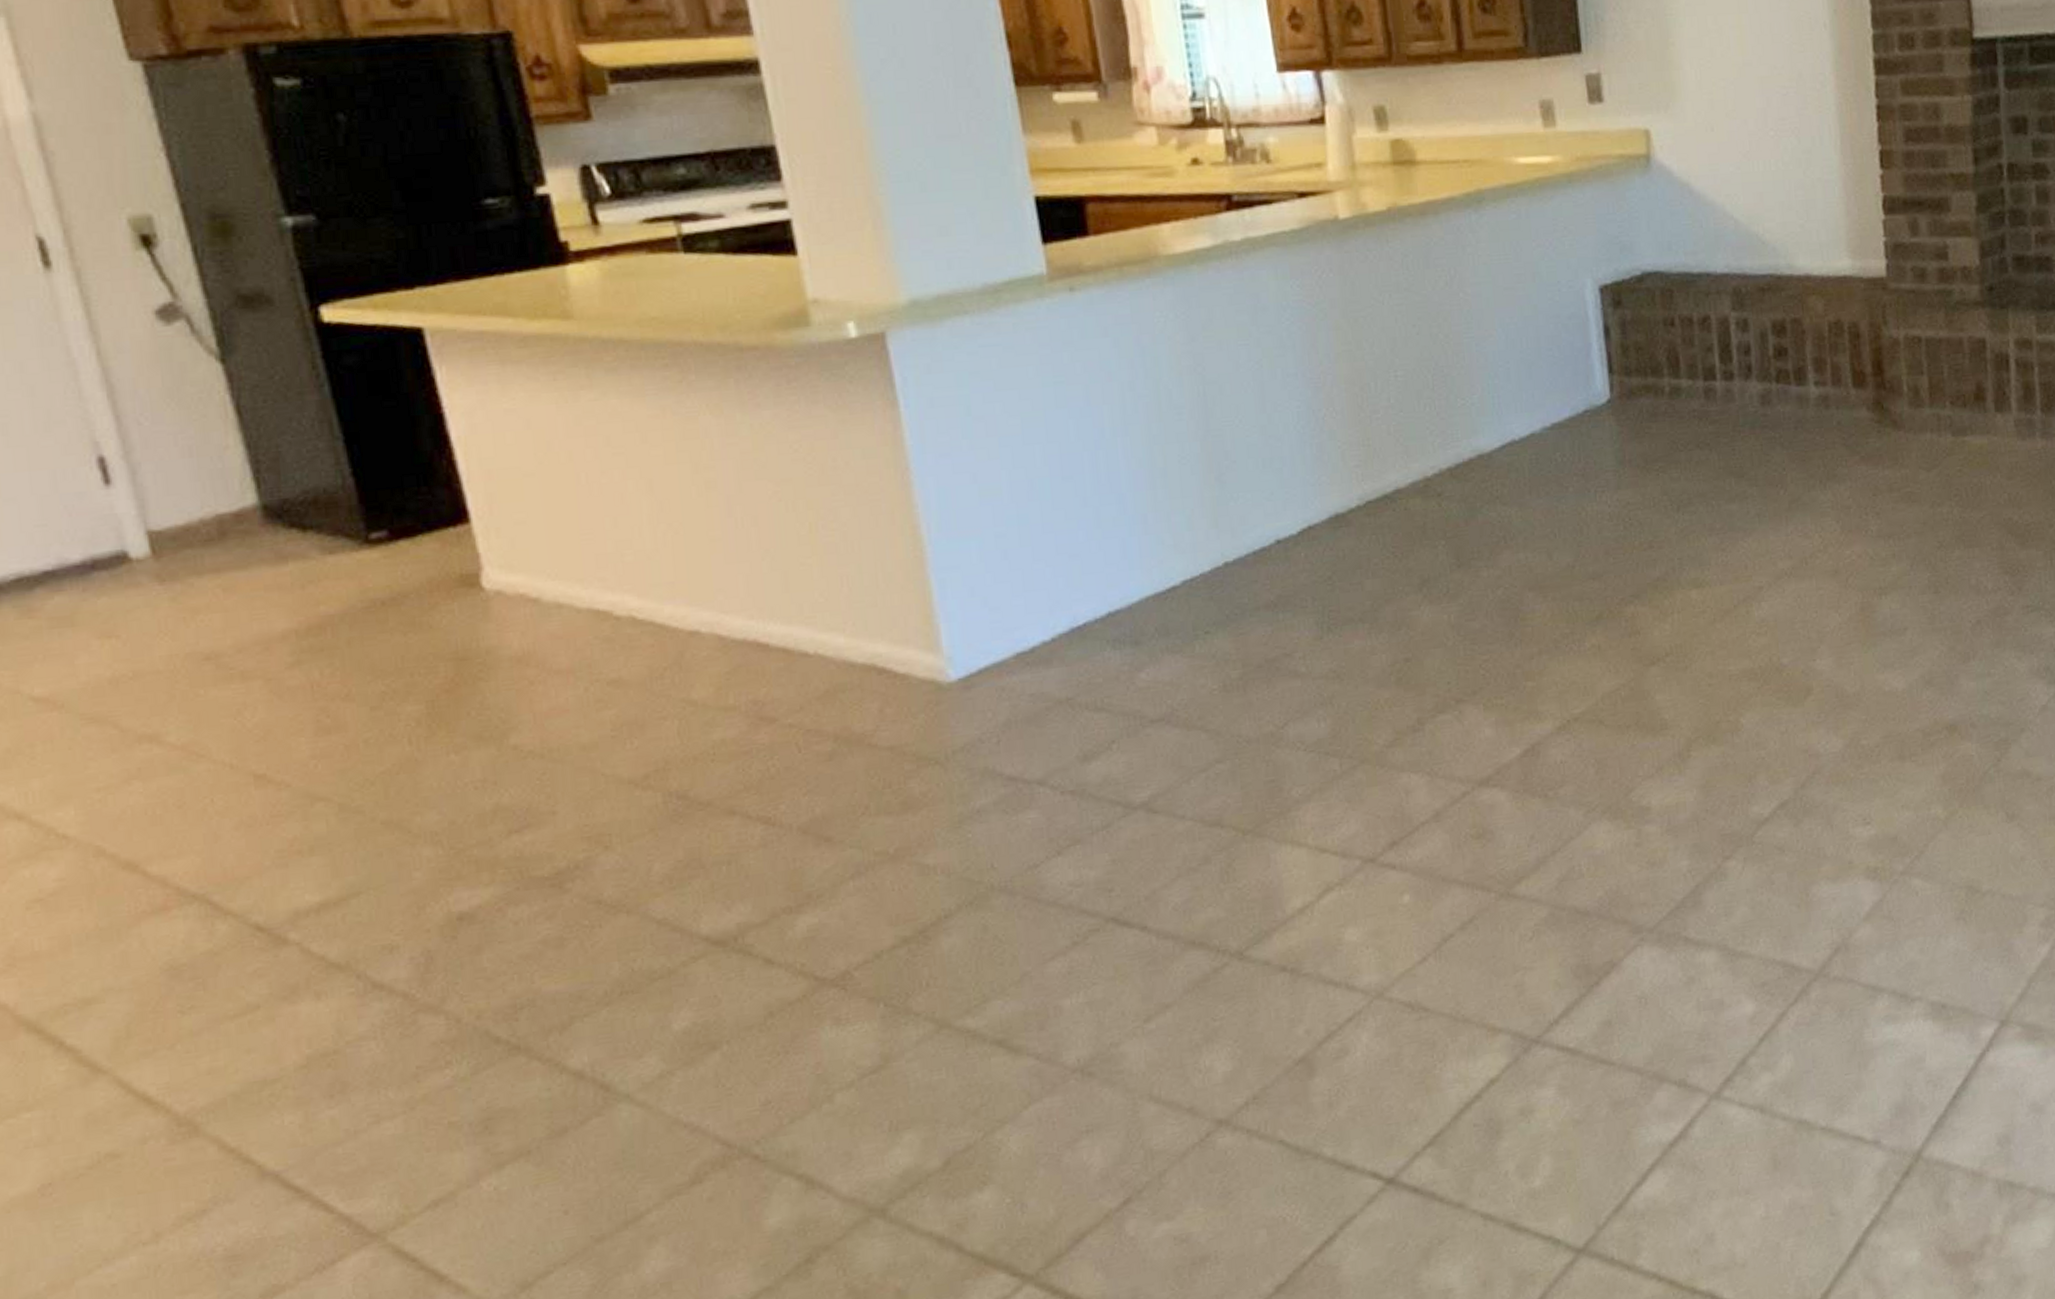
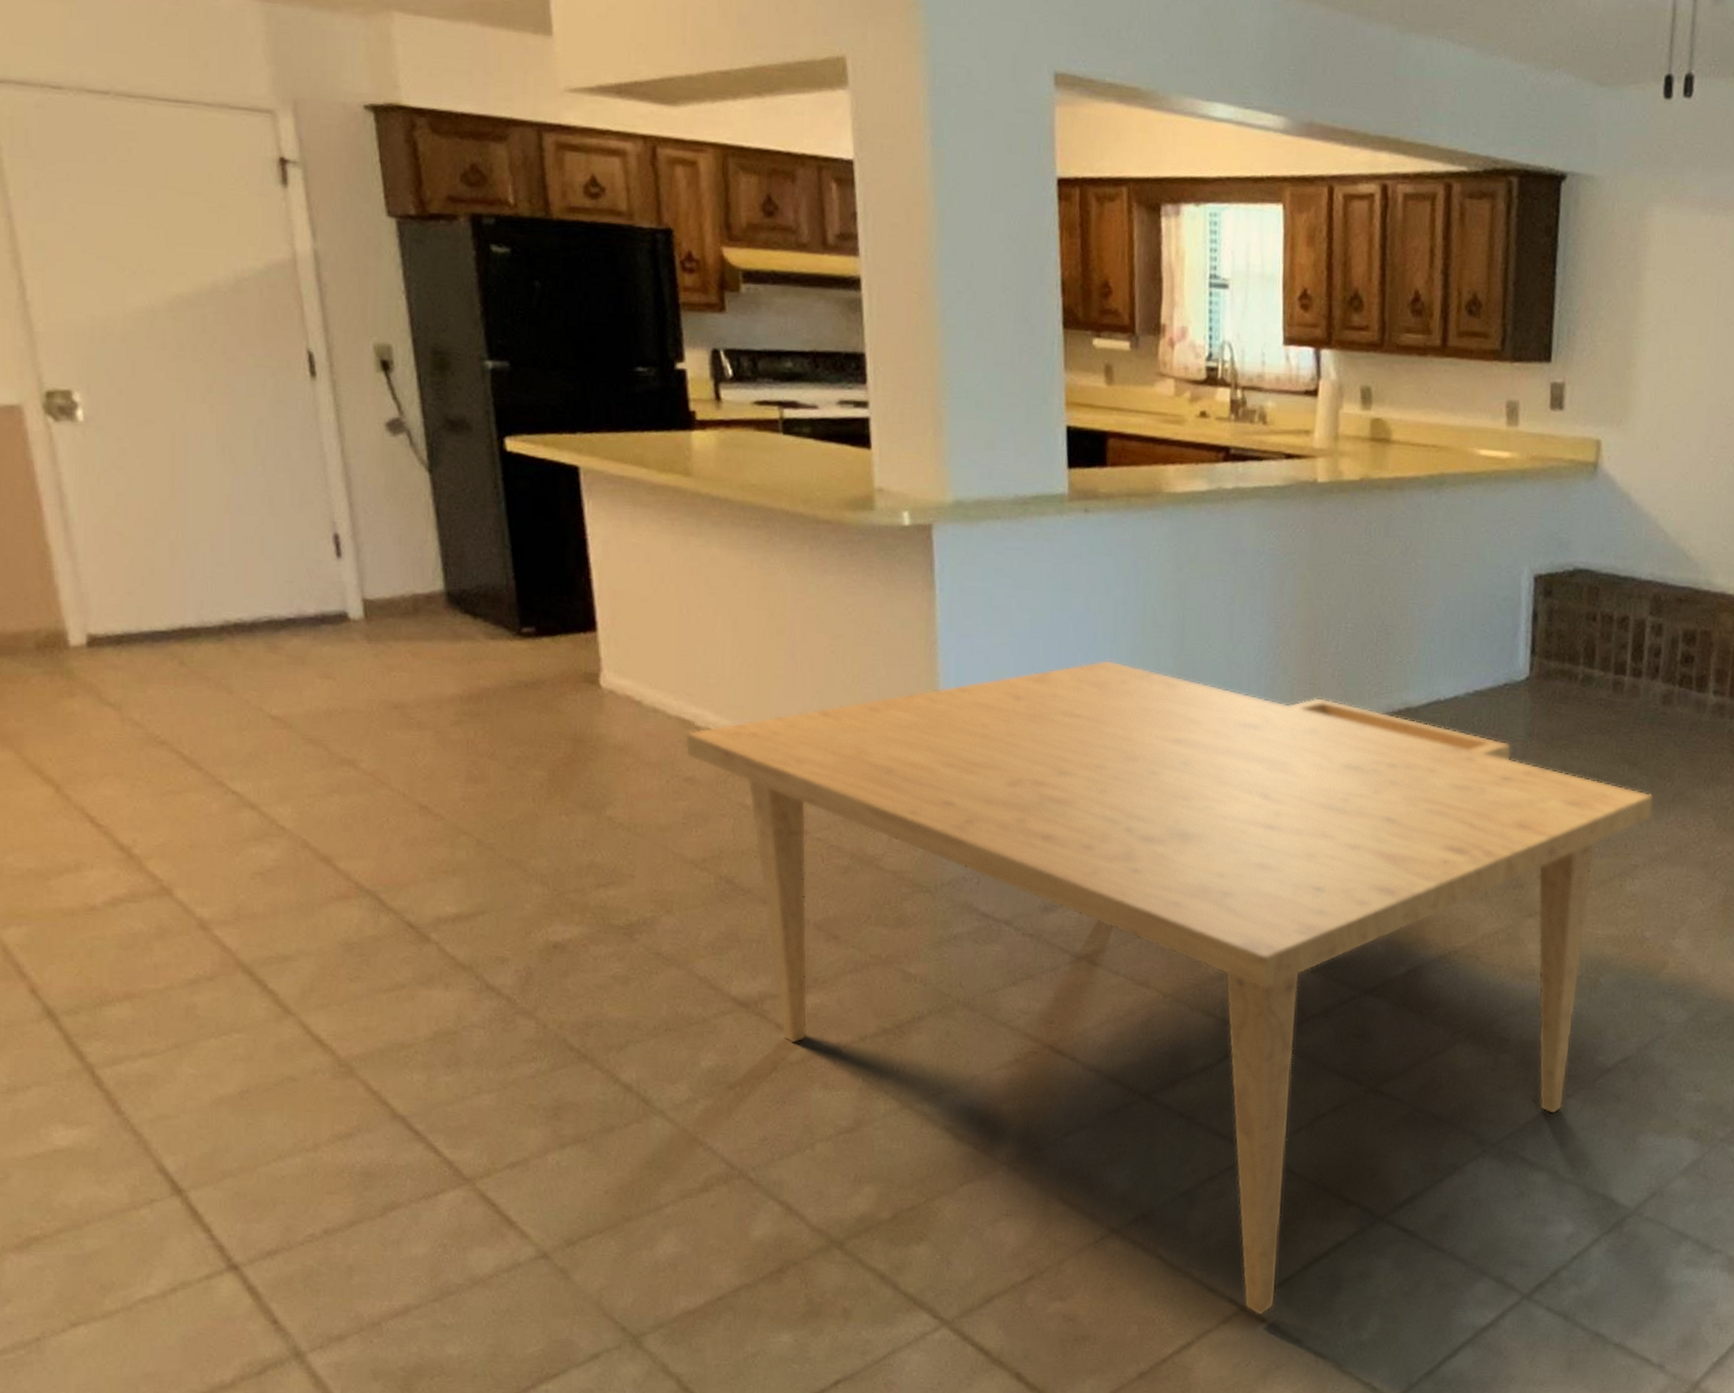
dining table: none [601,455,1771,1186] -> present [684,659,1655,1316]

